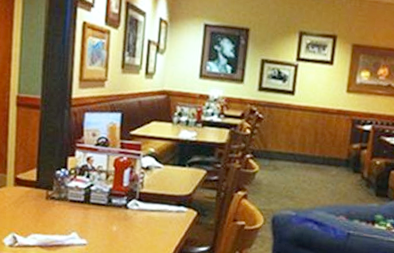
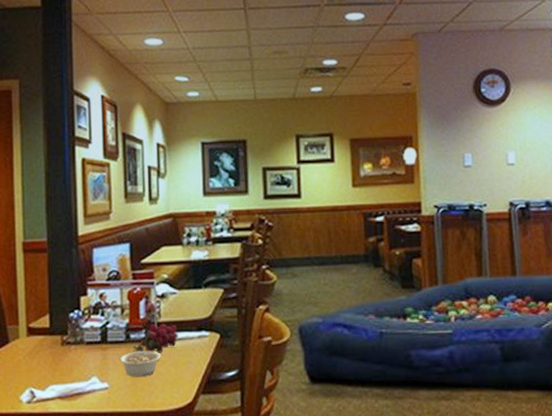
legume: none [99,215,139,240] -> present [119,351,161,378]
grapes: none [113,192,159,221] -> present [132,323,179,353]

